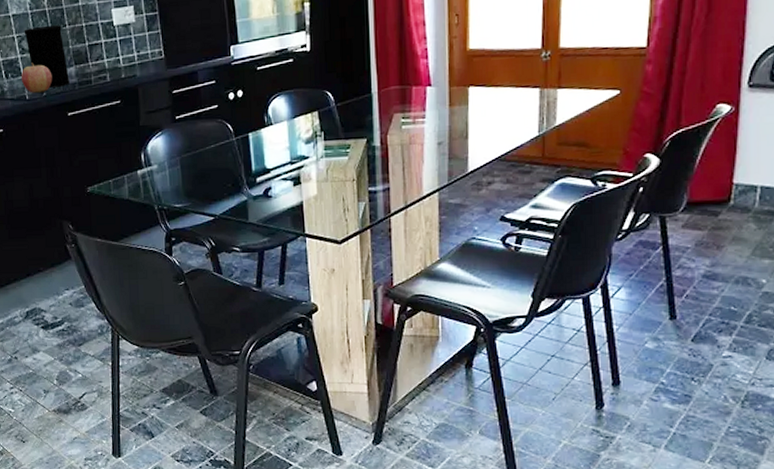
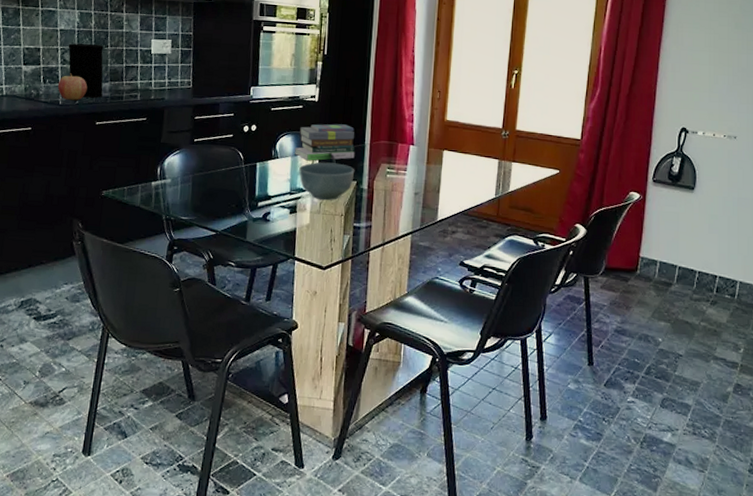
books: none [290,73,361,123] -> present [295,124,355,161]
bowl: none [298,120,363,165] -> present [299,162,355,200]

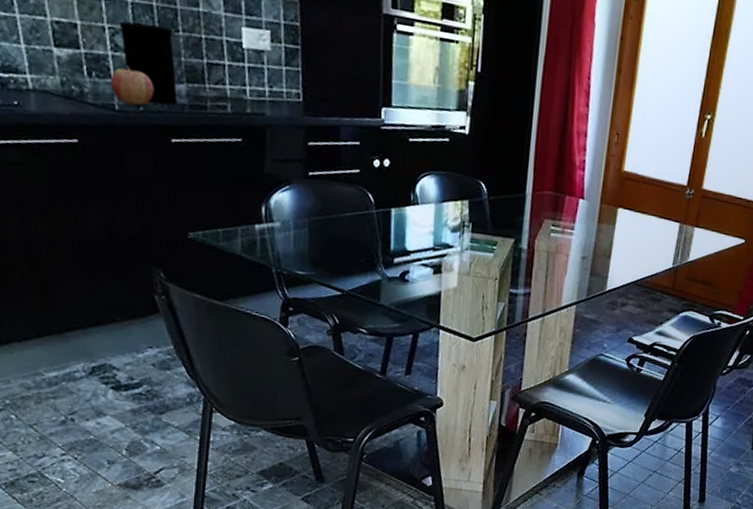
books: present [295,124,355,161] -> none [439,164,514,211]
bowl: present [299,162,355,200] -> none [444,212,513,260]

